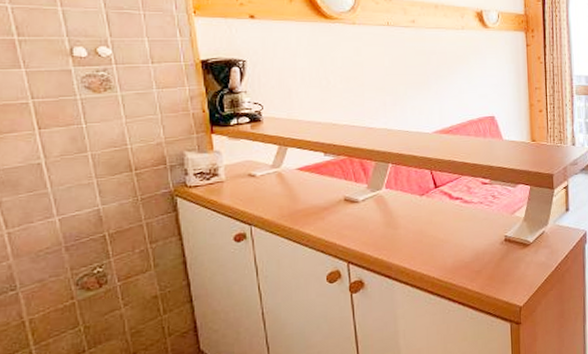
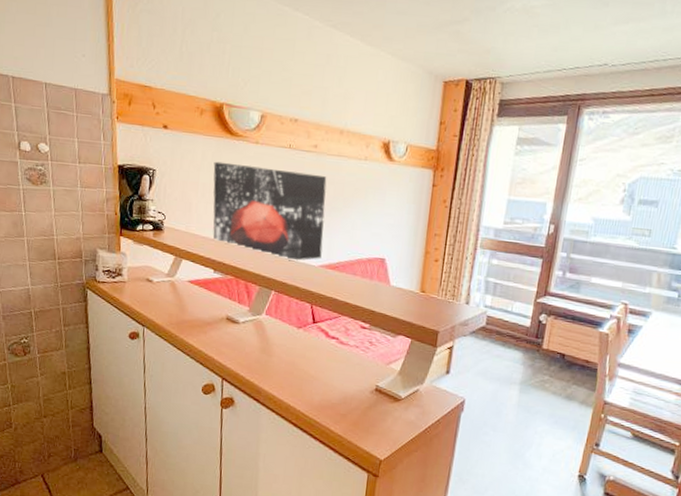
wall art: none [310,45,434,132] -> present [213,161,327,262]

